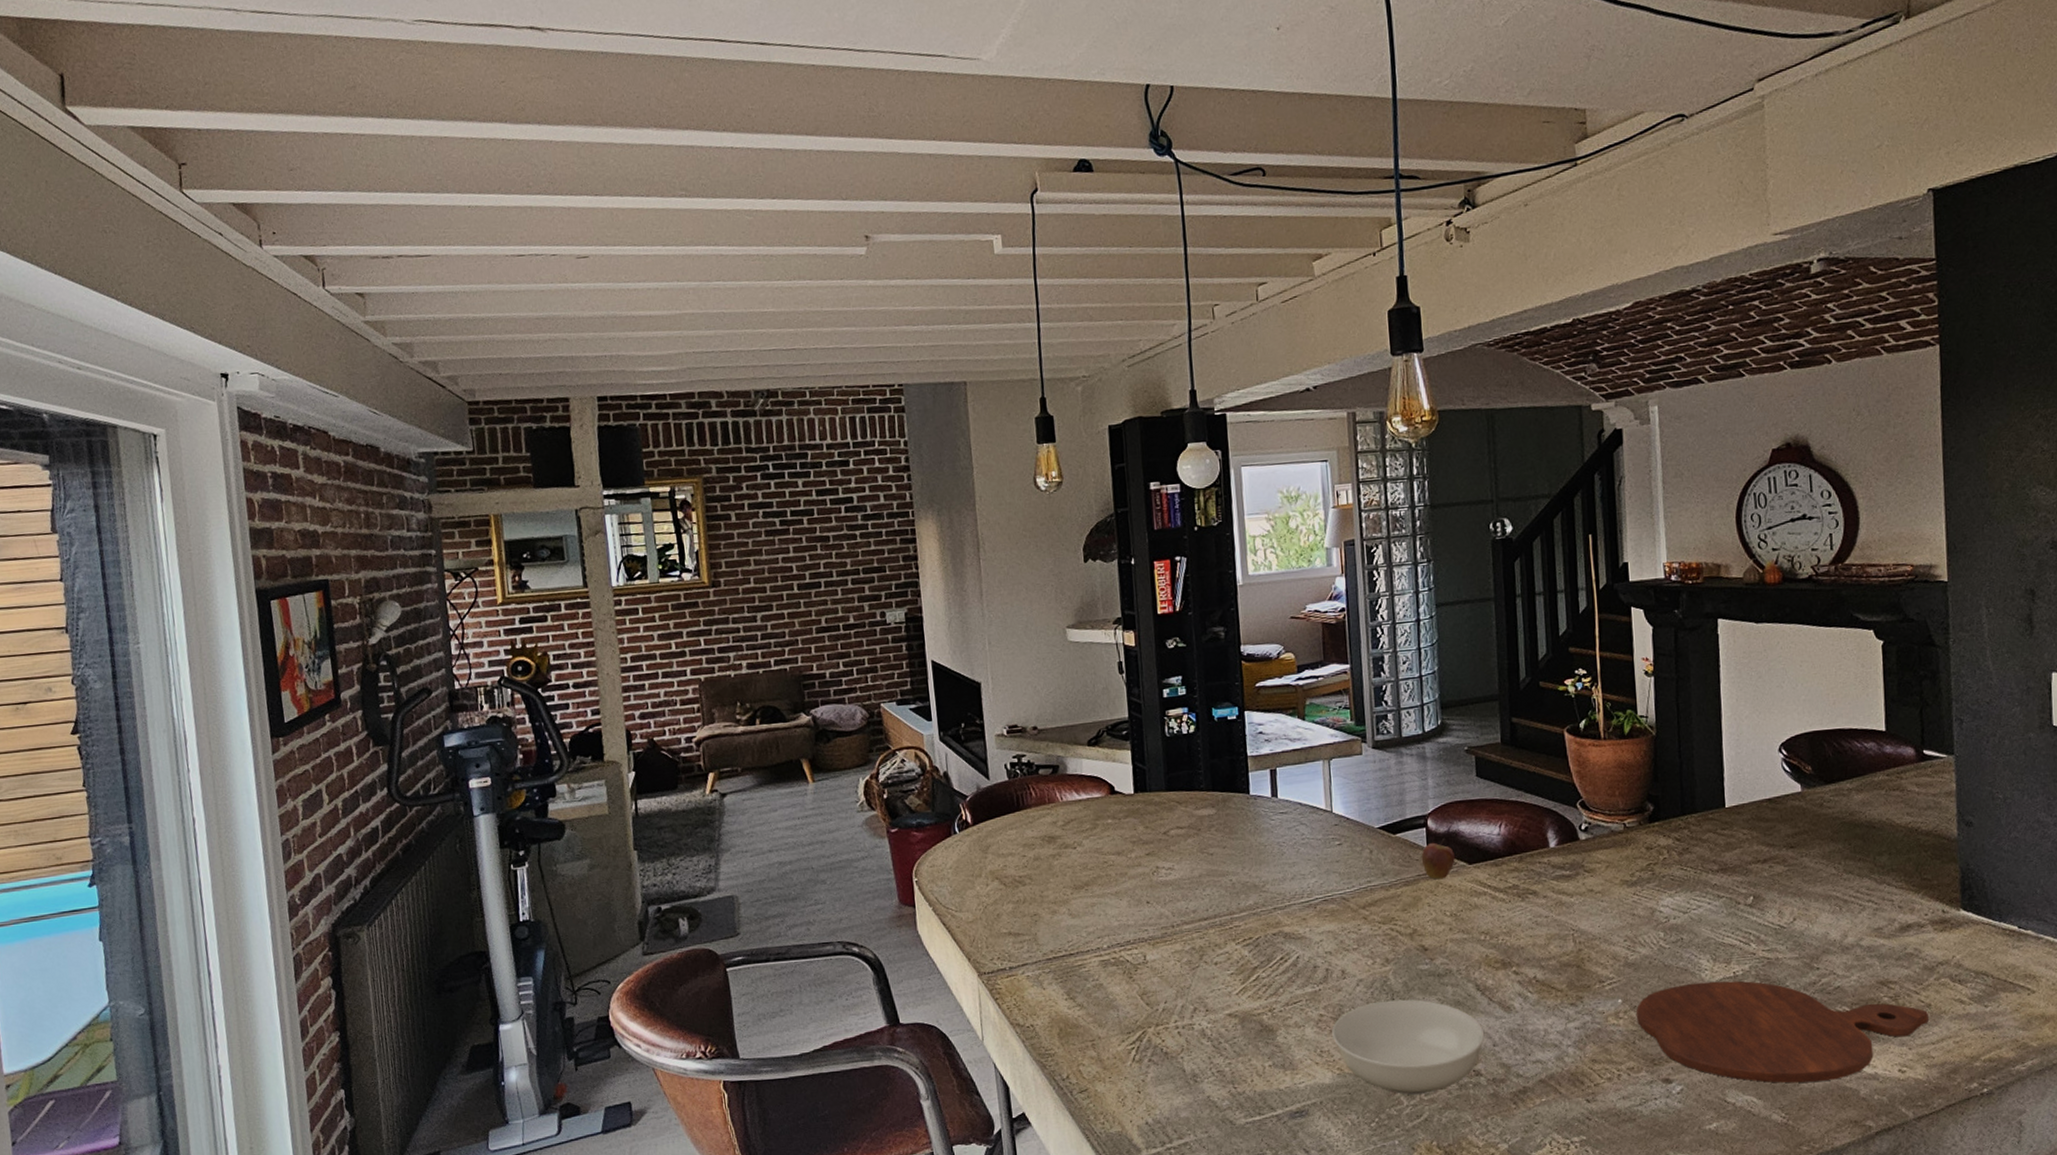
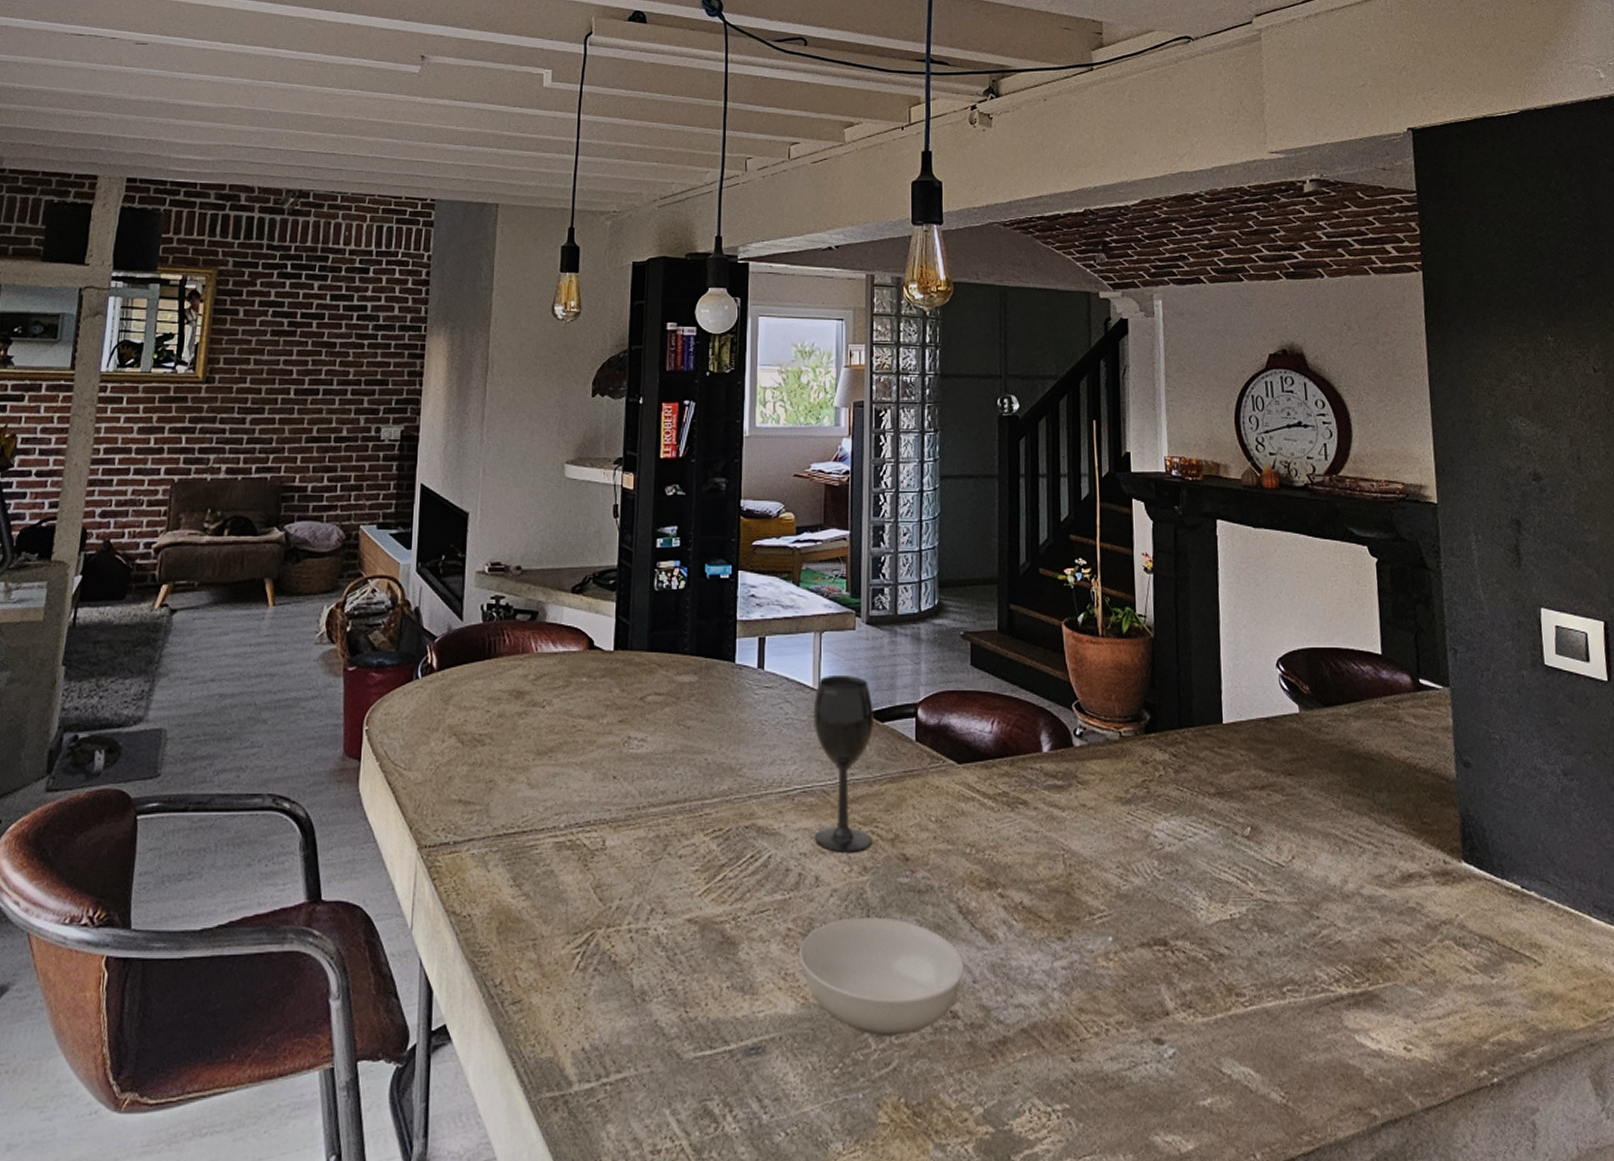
wine glass: none [1327,796,1392,949] -> present [813,676,873,852]
fruit: present [1421,839,1456,880] -> none [909,732,945,778]
cutting board: present [1635,980,1929,1083] -> none [1126,923,1434,1055]

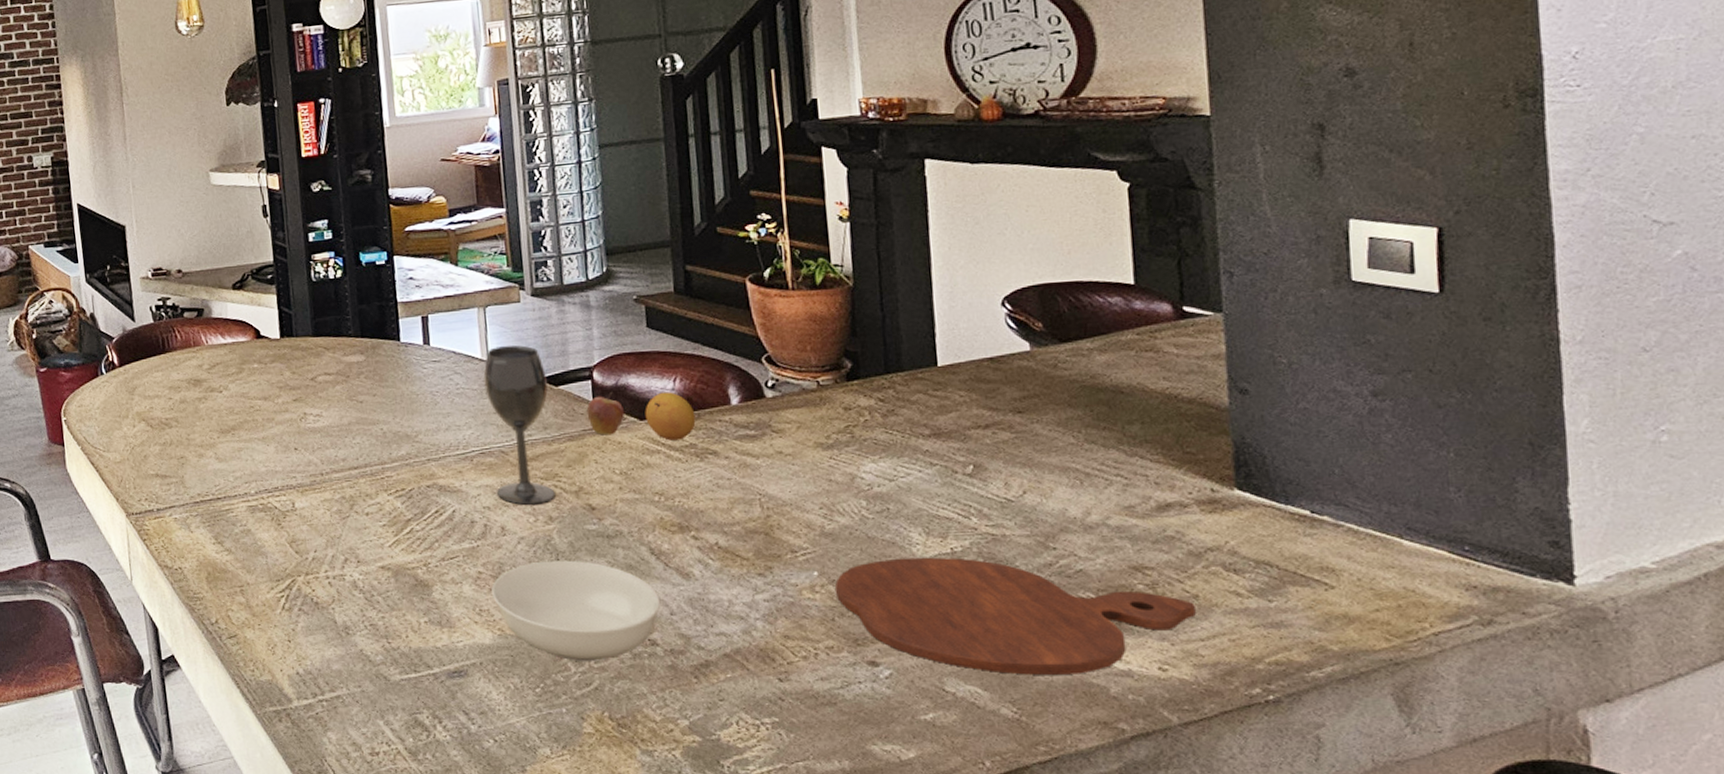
fruit: none [909,732,945,778] -> present [586,392,625,435]
fruit: none [963,735,1009,787] -> present [645,392,696,441]
cutting board: none [1126,923,1434,1055] -> present [834,557,1196,675]

